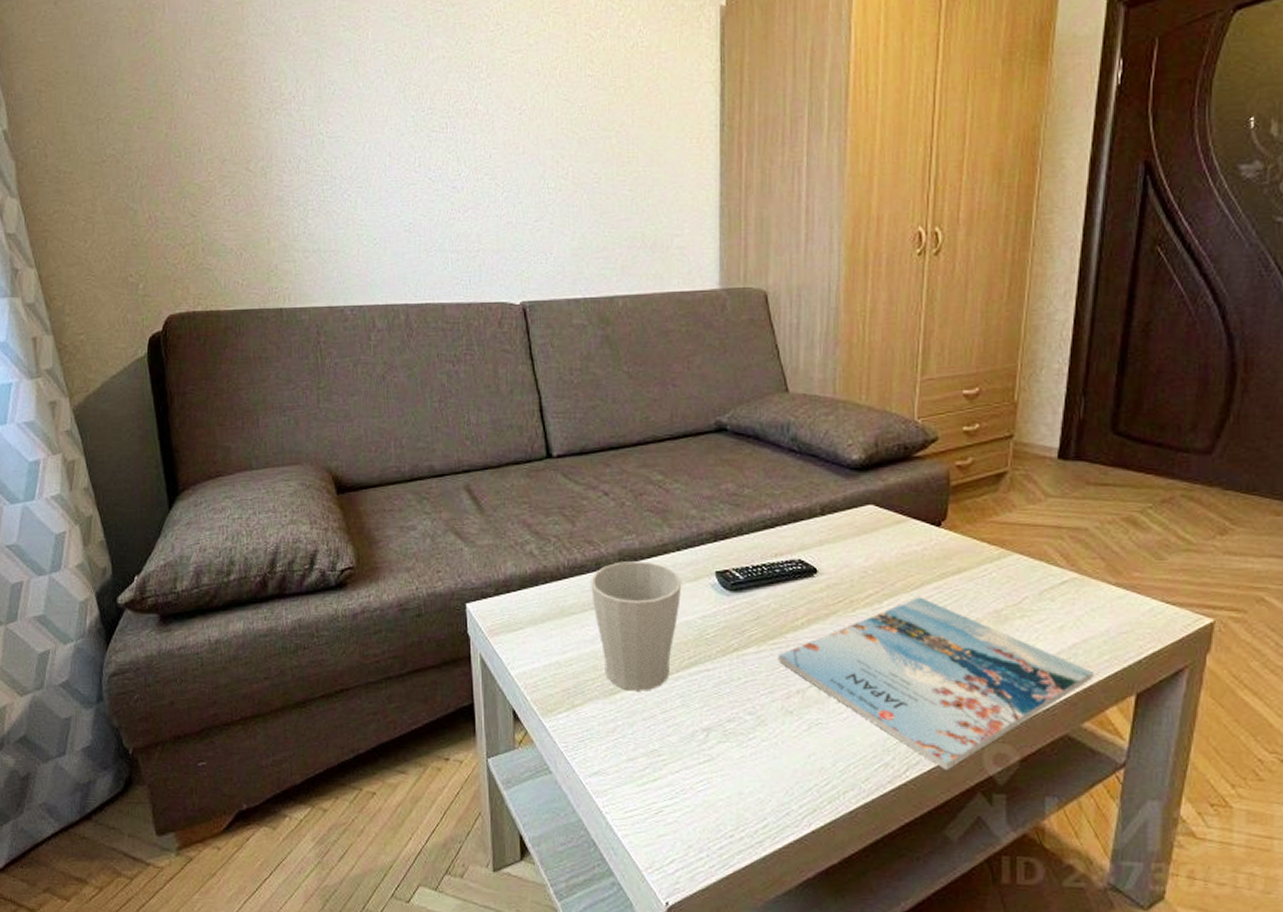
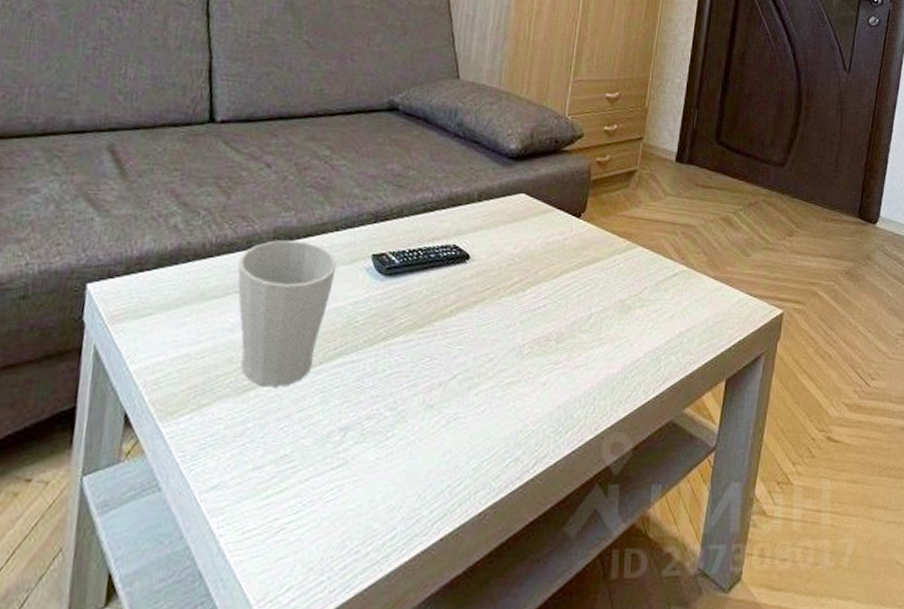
magazine: present [778,597,1093,771] -> none [424,286,694,463]

